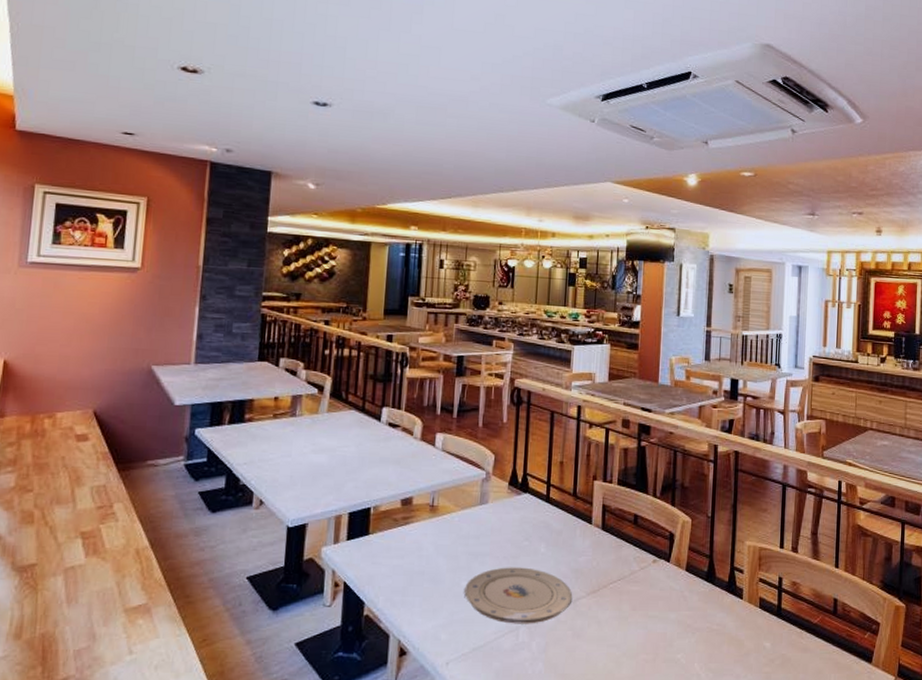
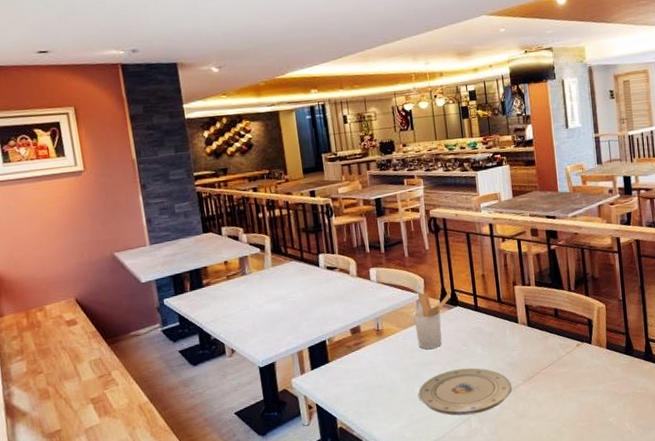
utensil holder: none [475,470,522,538] -> present [413,292,451,349]

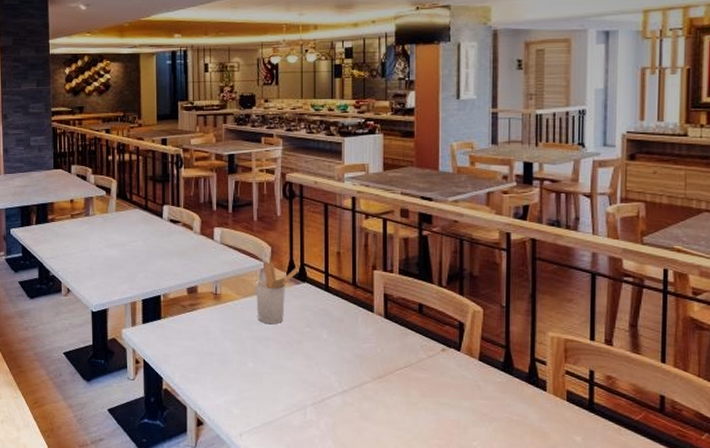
plate: present [418,368,512,416] -> none [252,351,358,405]

